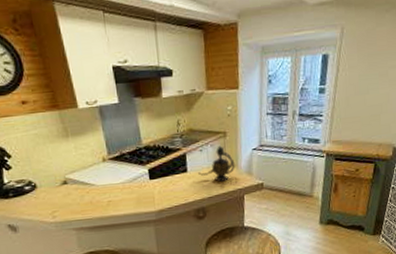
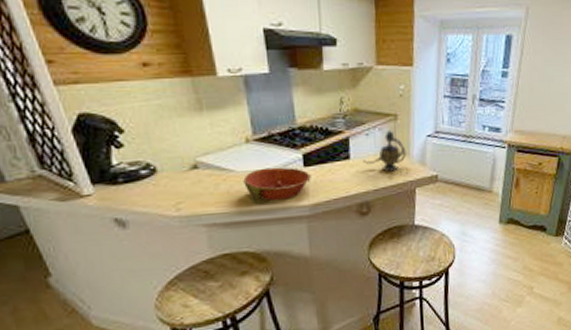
bowl: none [102,180,156,212] -> present [243,167,311,204]

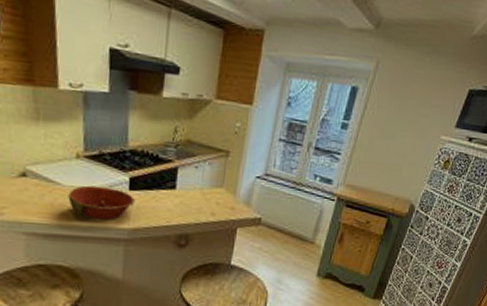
teapot: present [363,130,407,172] -> none [188,165,233,208]

